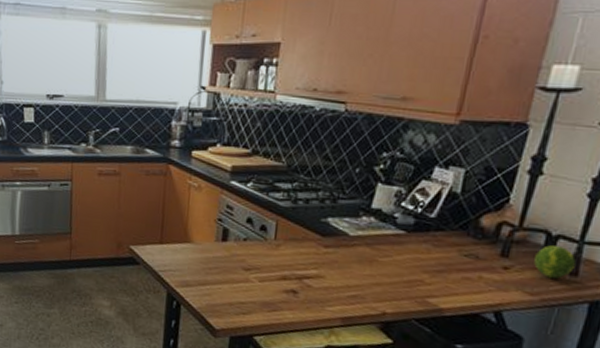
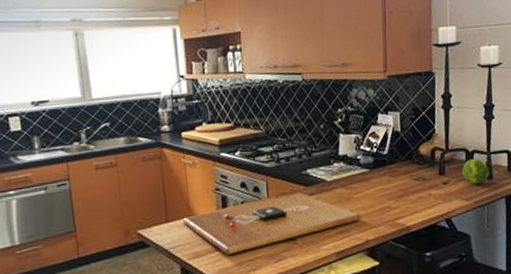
cutting board: none [178,241,383,292] -> present [183,193,361,255]

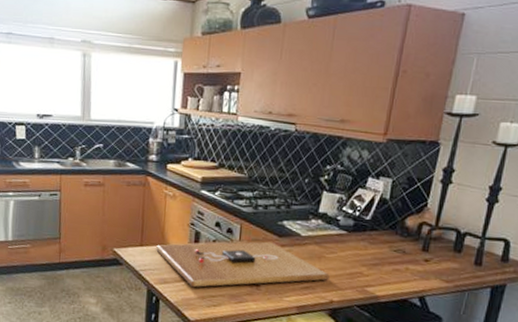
fruit: present [462,158,489,184] -> none [448,240,480,268]

